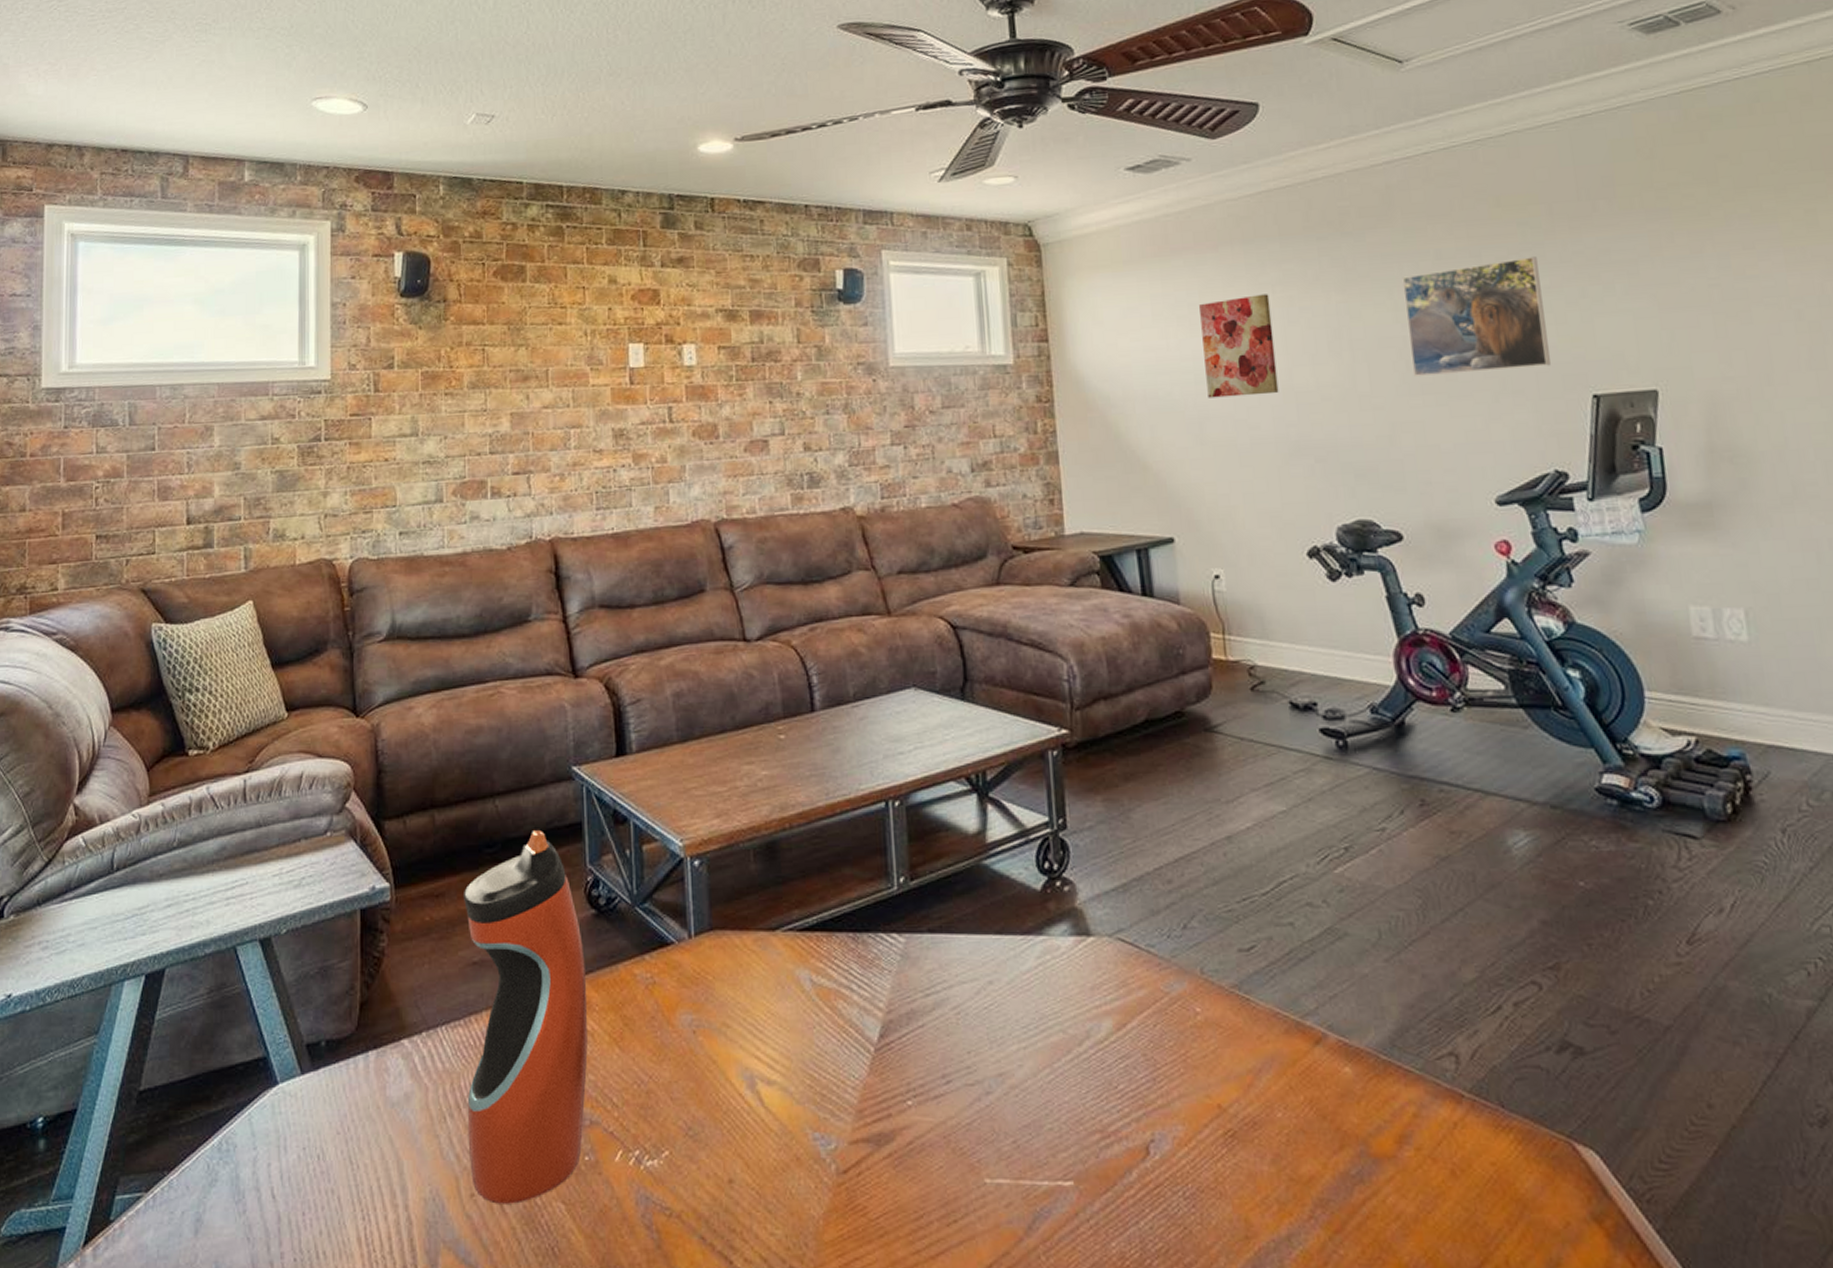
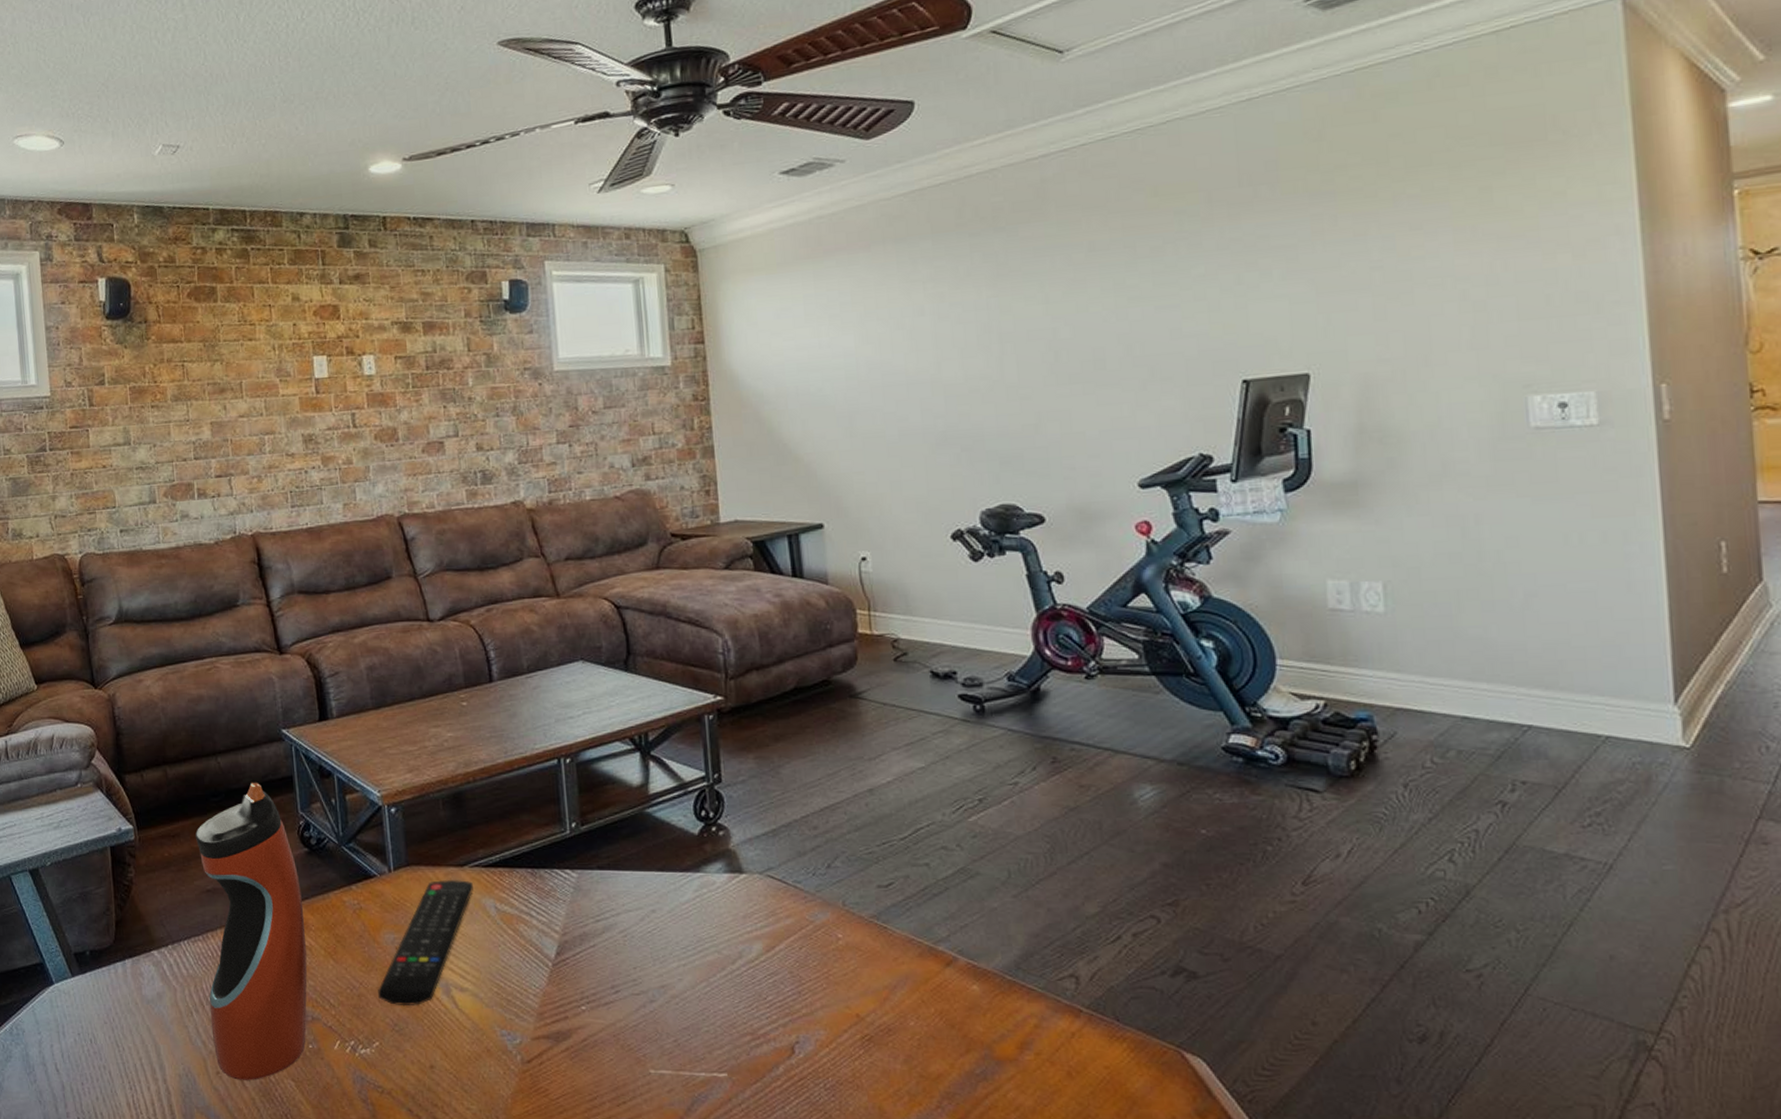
remote control: none [670,947,786,1105] -> present [378,880,473,1007]
wall art: present [1199,294,1279,398] -> none [851,291,928,393]
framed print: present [1402,256,1551,376] -> none [1054,245,1201,367]

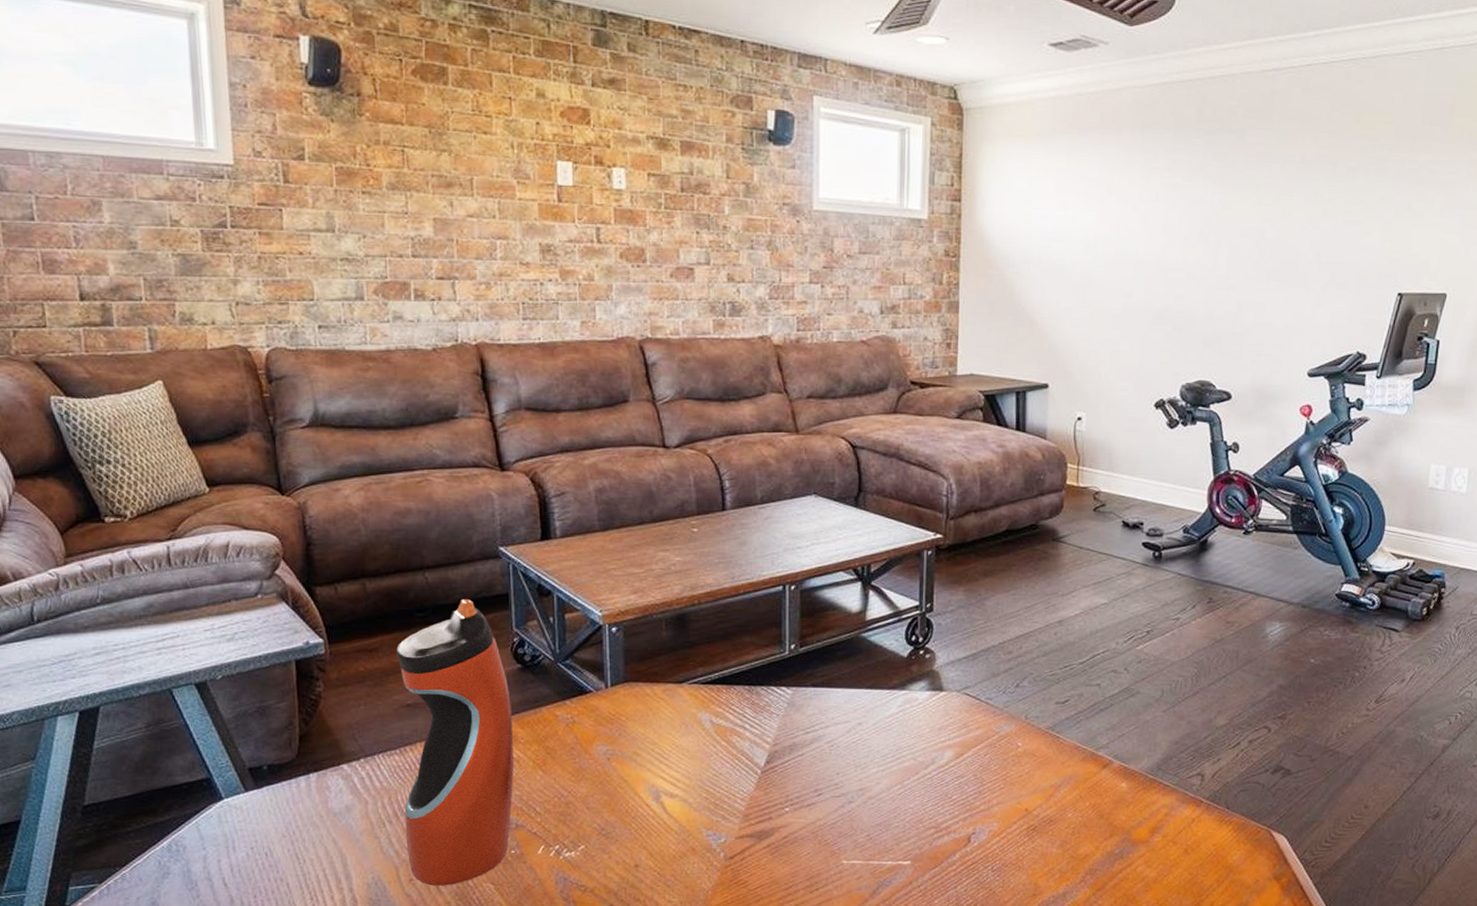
remote control: present [378,880,473,1007] -> none [587,696,690,812]

